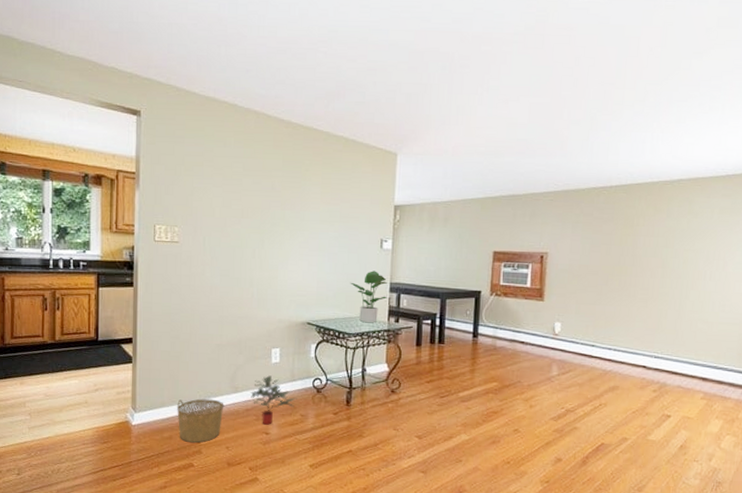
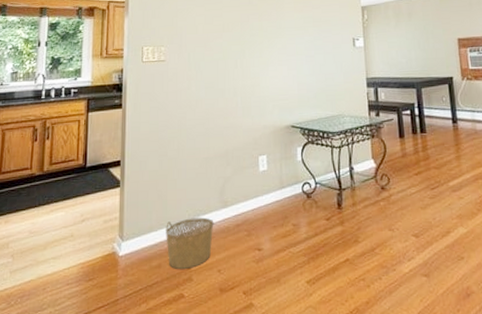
potted plant: present [251,375,297,425] -> none [240,185,288,240]
potted plant: present [350,271,387,324] -> none [328,68,366,120]

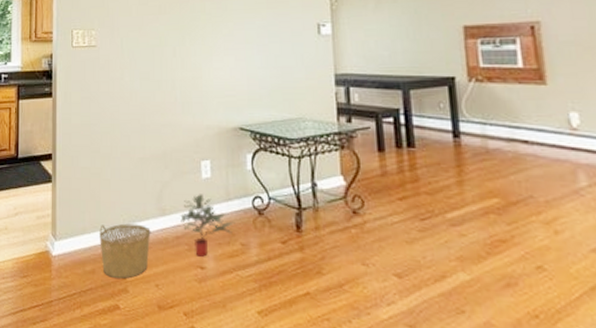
potted plant: none [240,185,288,240] -> present [180,194,235,257]

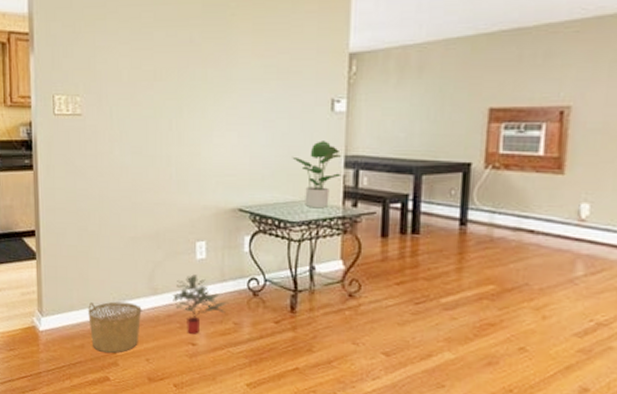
potted plant: none [286,61,334,125] -> present [292,141,342,209]

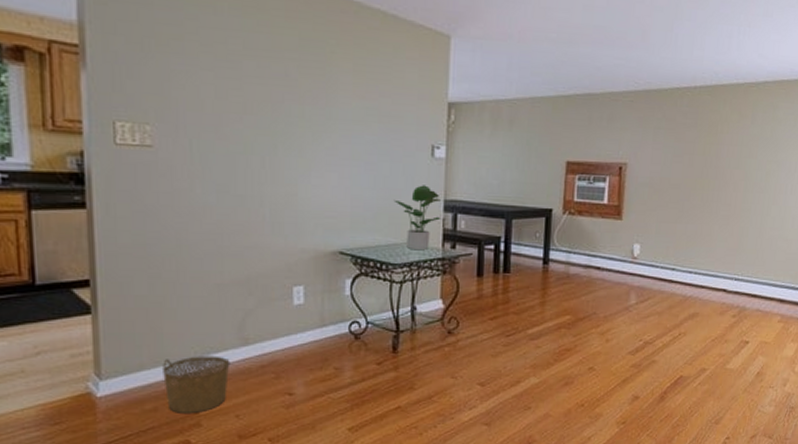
potted plant: present [173,274,229,334] -> none [267,321,329,383]

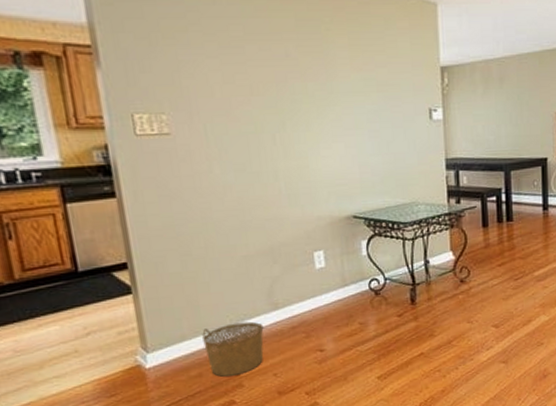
potted plant: present [394,185,441,251] -> none [398,146,444,209]

